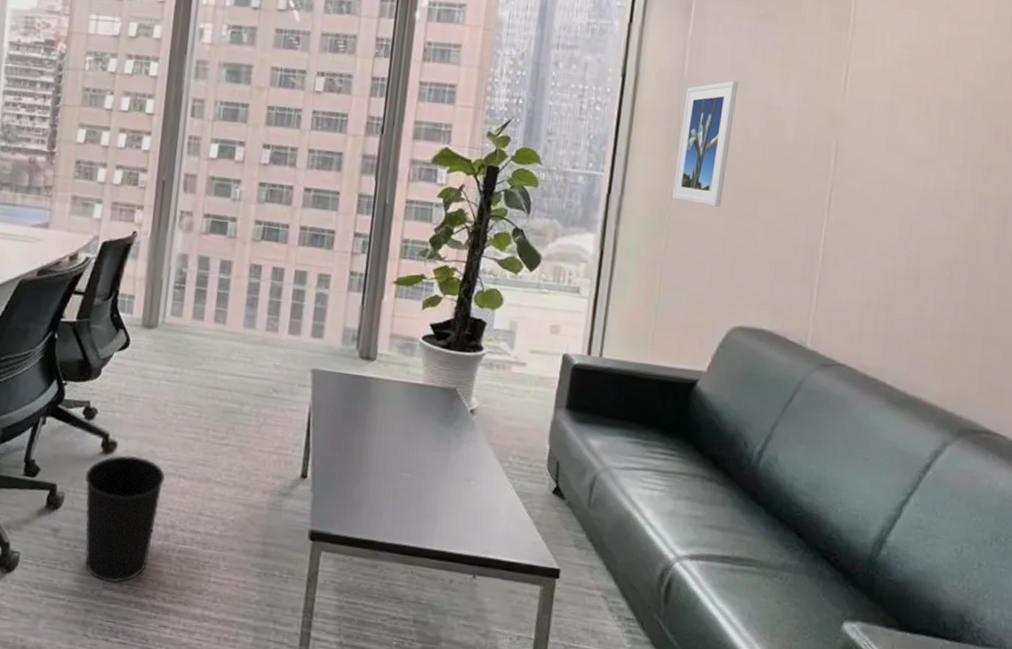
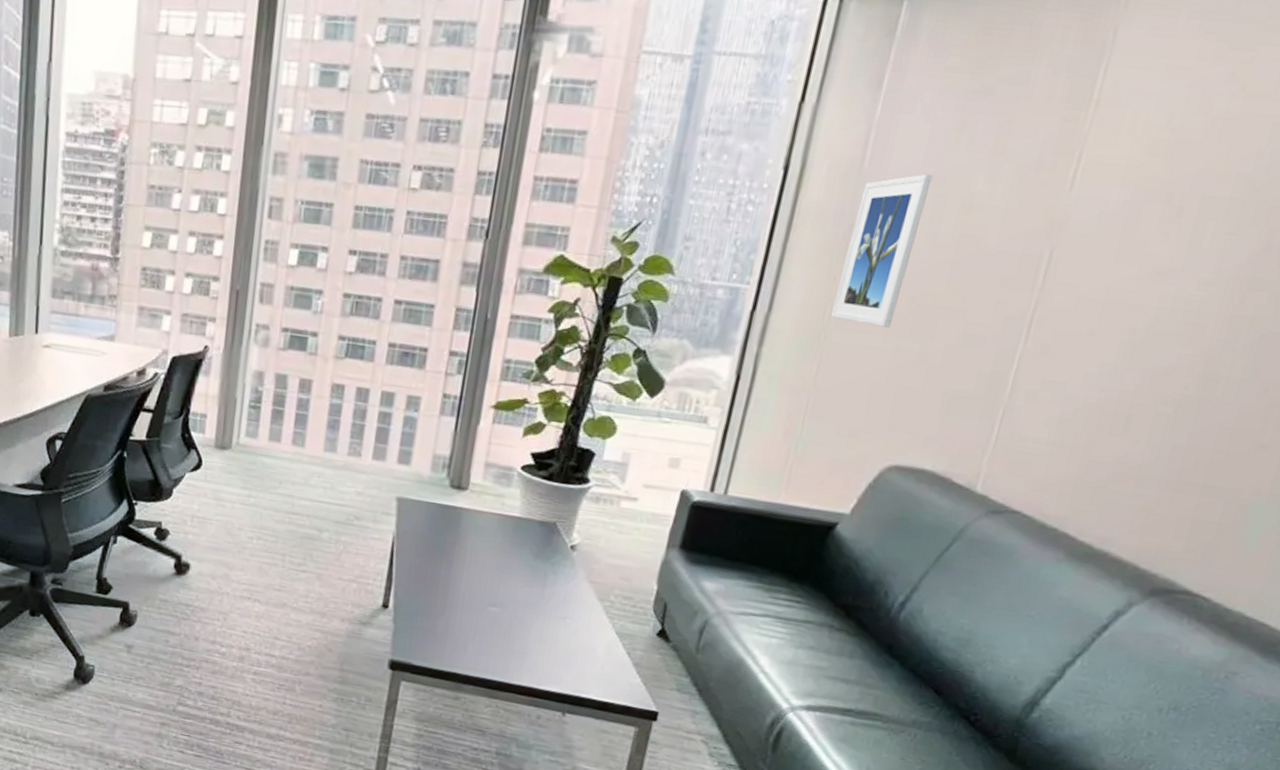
wastebasket: present [85,455,165,584] -> none [157,577,239,700]

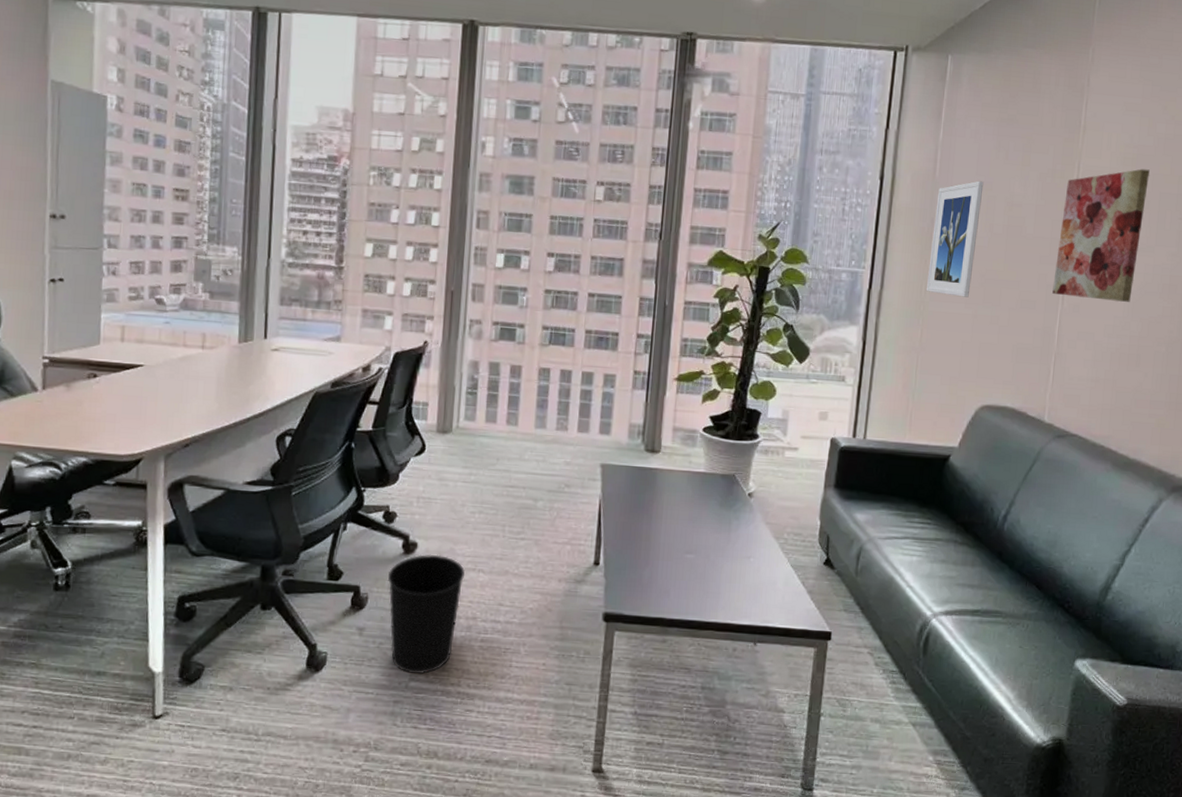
wastebasket: none [157,577,239,700] -> present [387,554,465,675]
wall art: none [1012,161,1192,345] -> present [1052,169,1150,302]

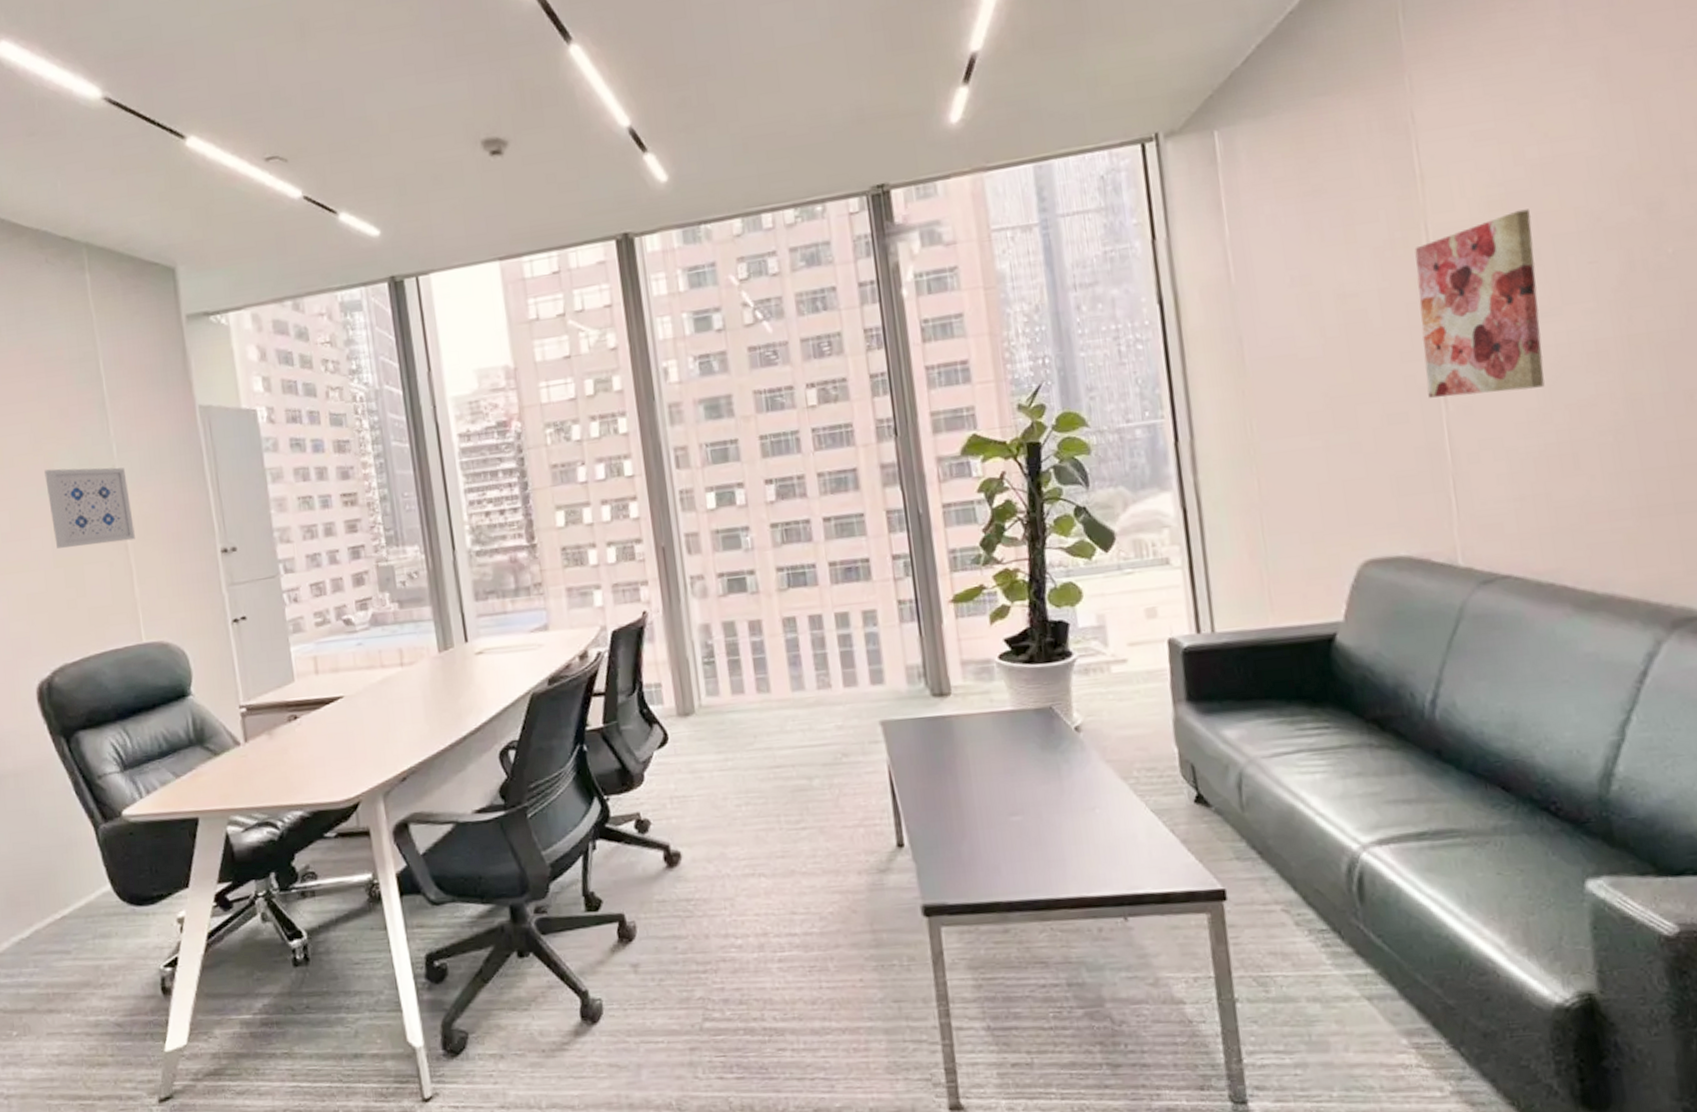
wastebasket: present [387,554,465,675] -> none [653,862,747,1012]
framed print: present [926,181,984,298] -> none [1239,275,1313,430]

